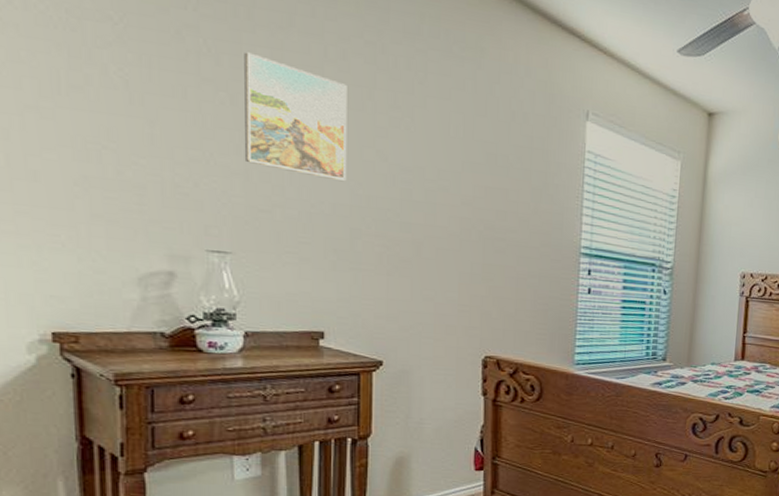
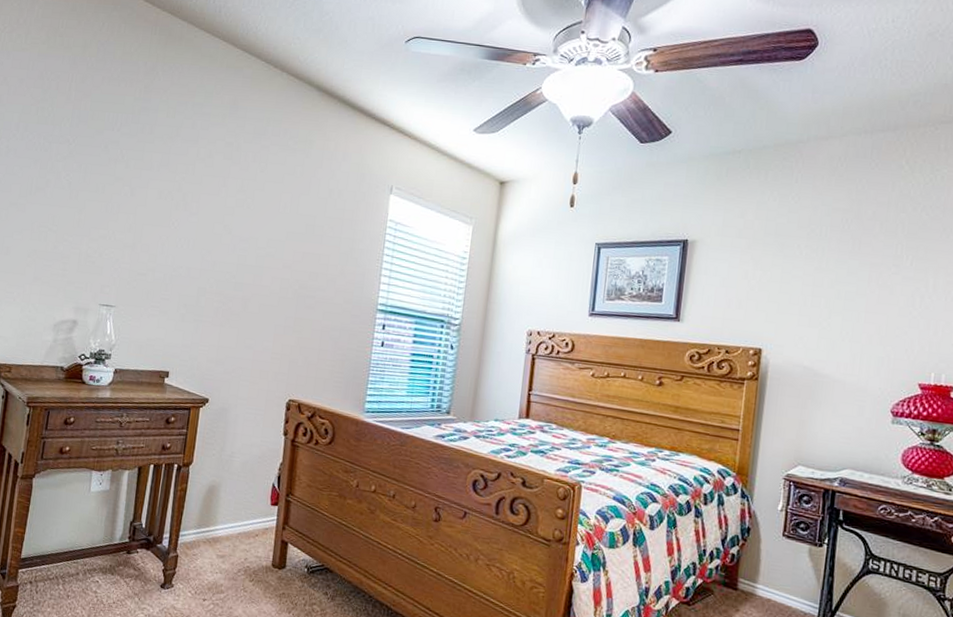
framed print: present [244,52,347,182] -> none [133,157,210,251]

